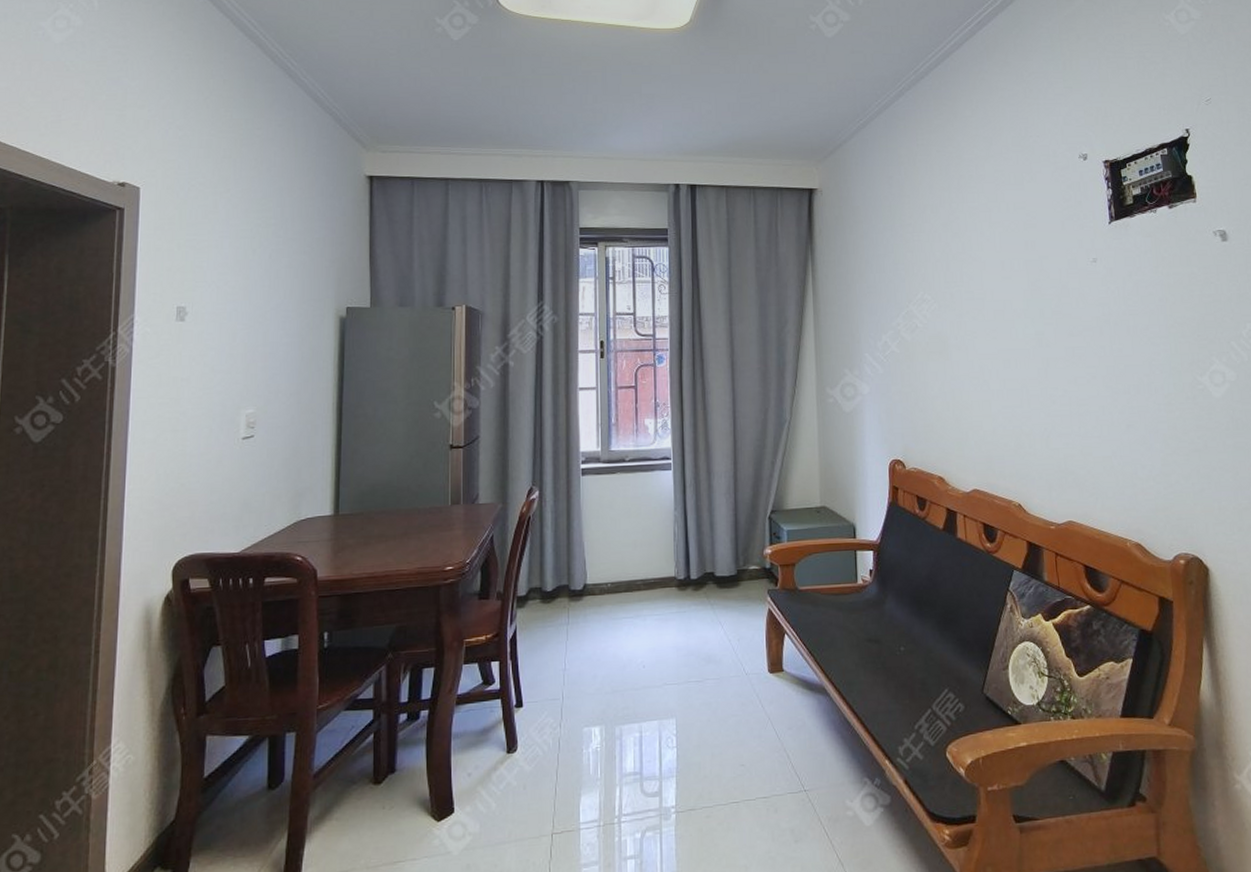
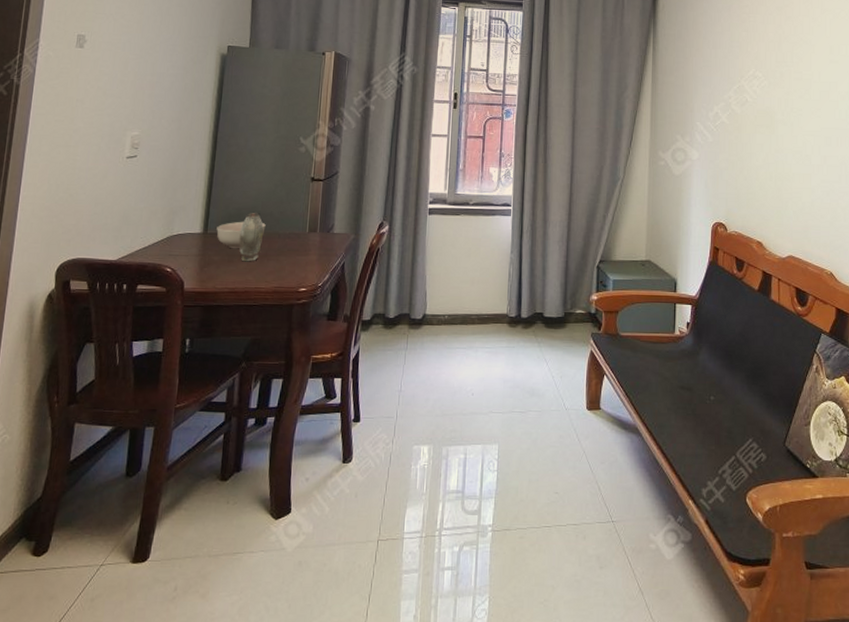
bowl: none [349,498,403,530] -> present [216,221,266,249]
vase: none [375,487,401,543] -> present [239,212,263,262]

